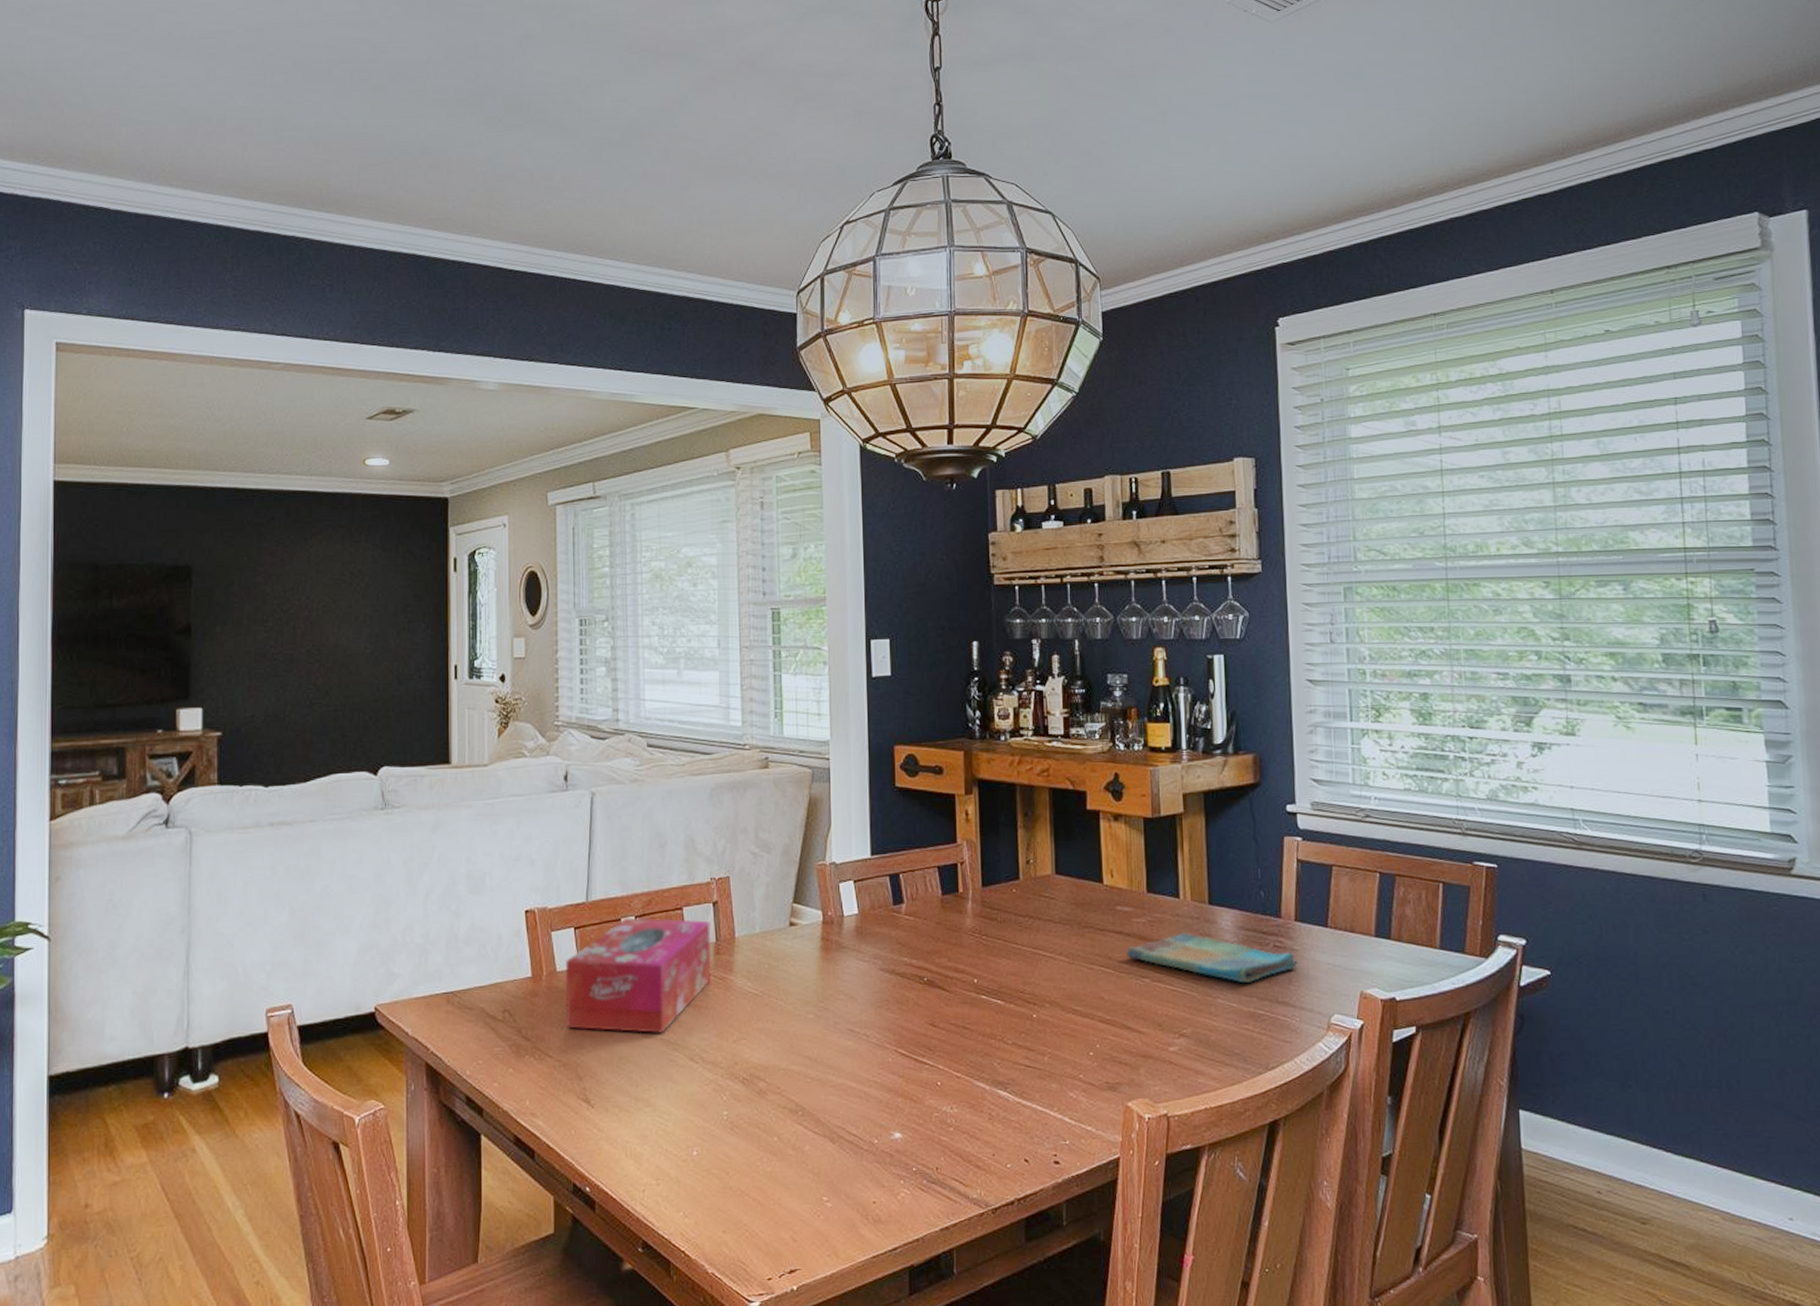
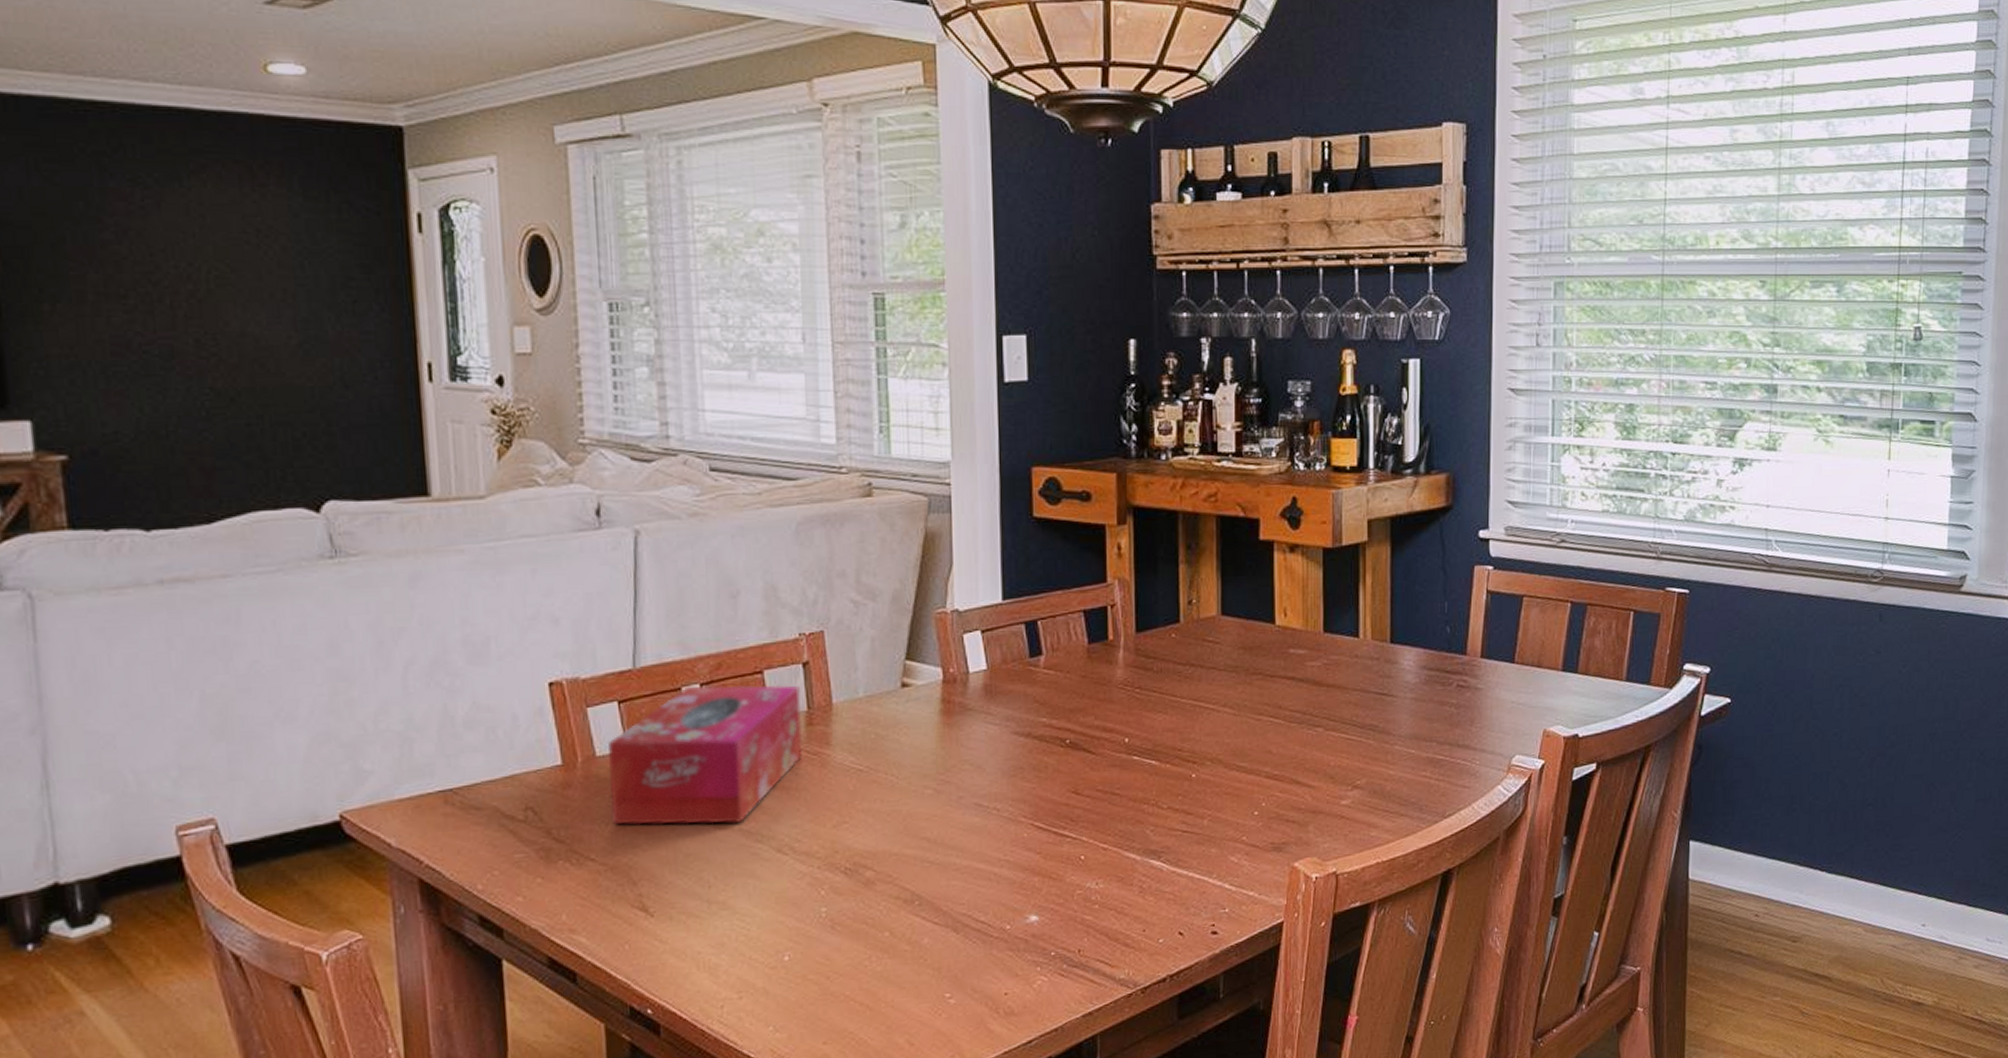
dish towel: present [1126,933,1299,984] -> none [1298,675,1482,728]

